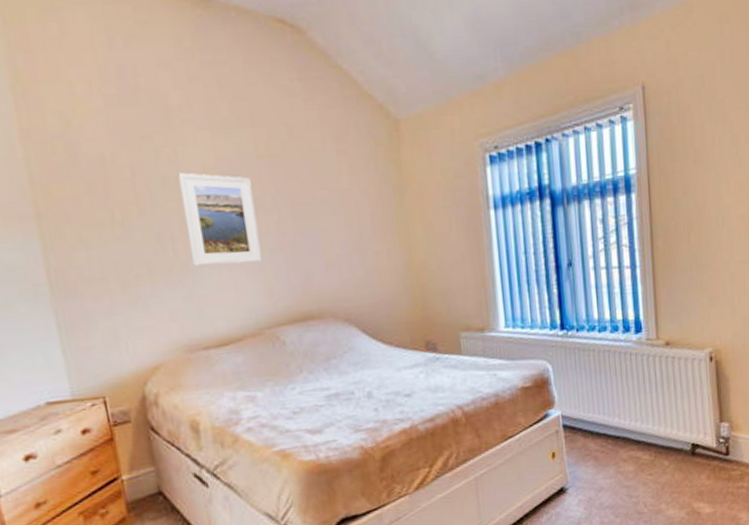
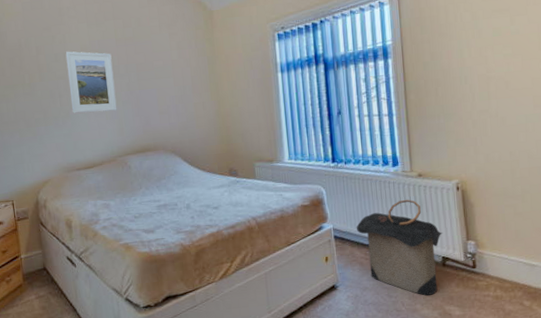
laundry hamper: none [590,374,693,493] -> present [356,199,443,296]

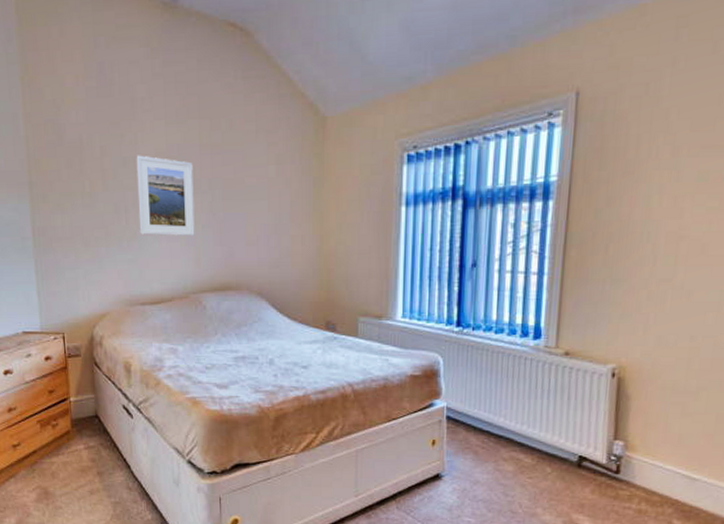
laundry hamper: present [356,199,443,296] -> none [475,381,585,499]

